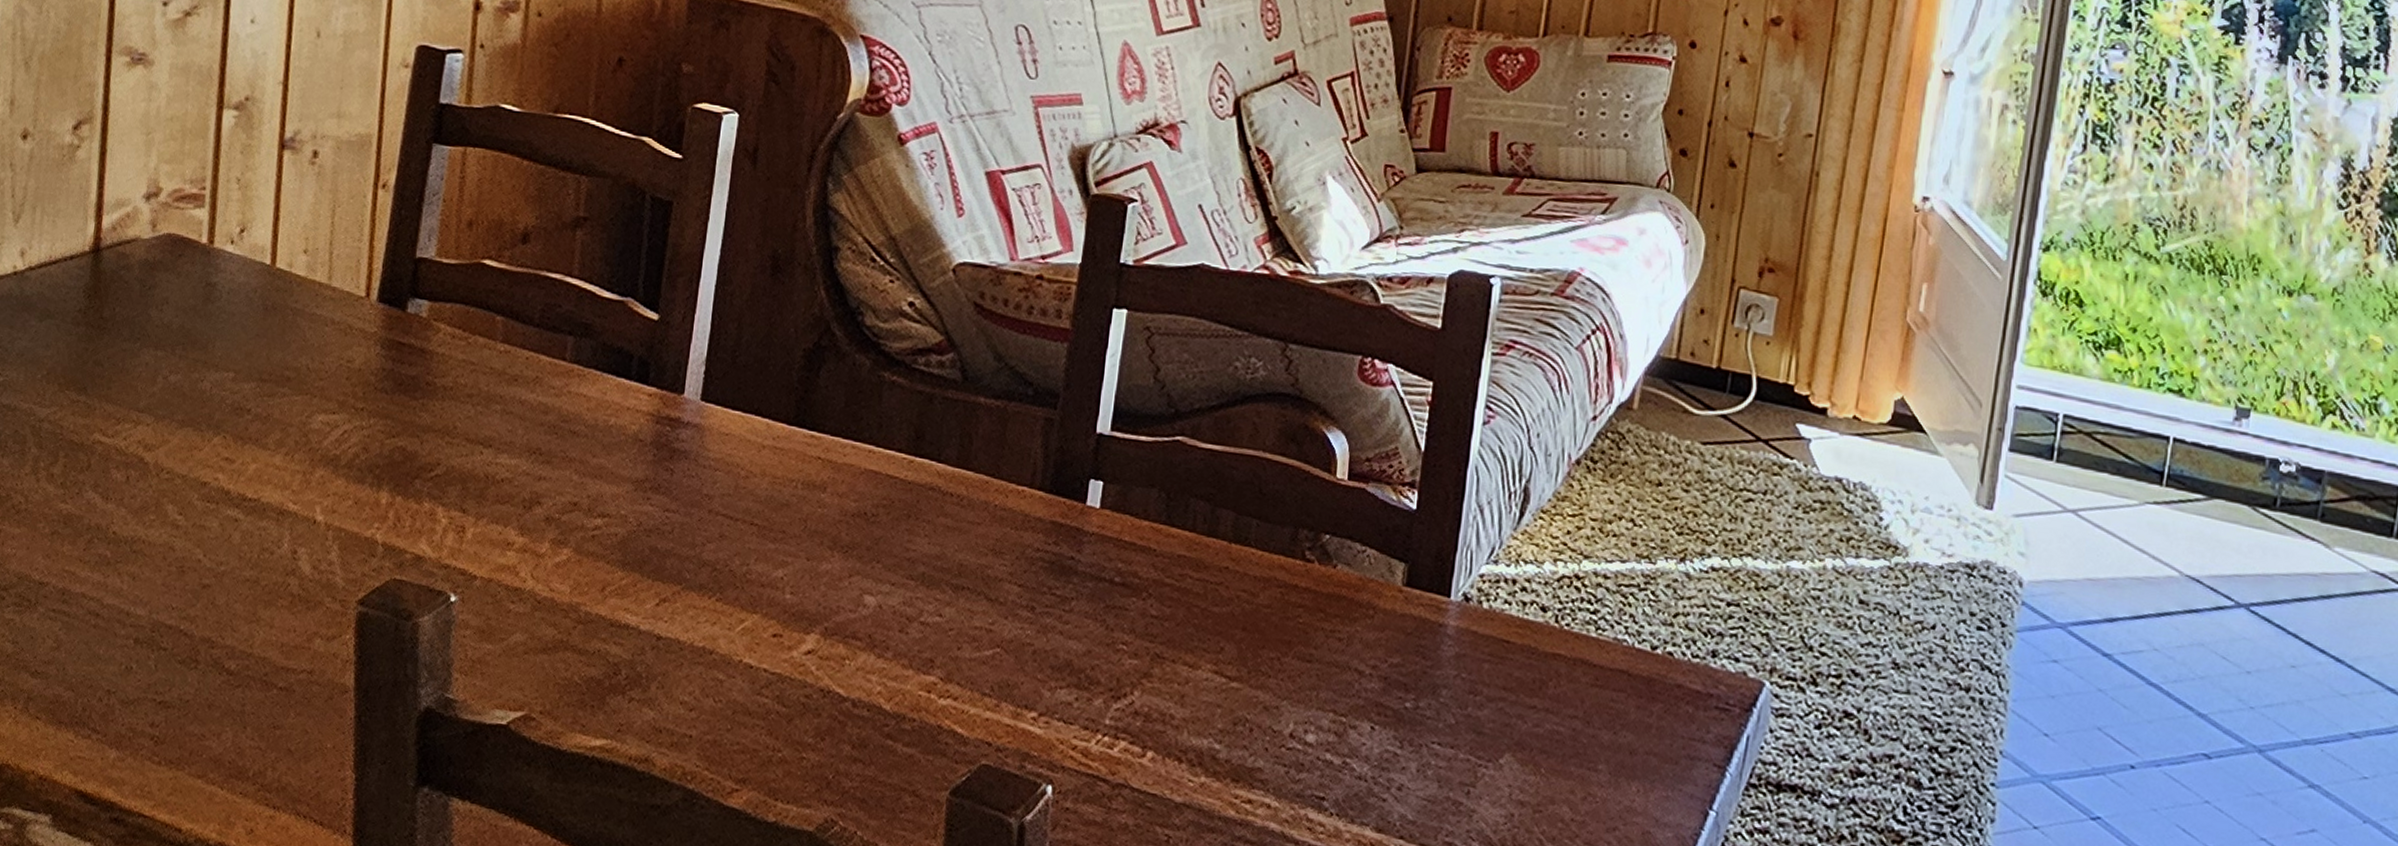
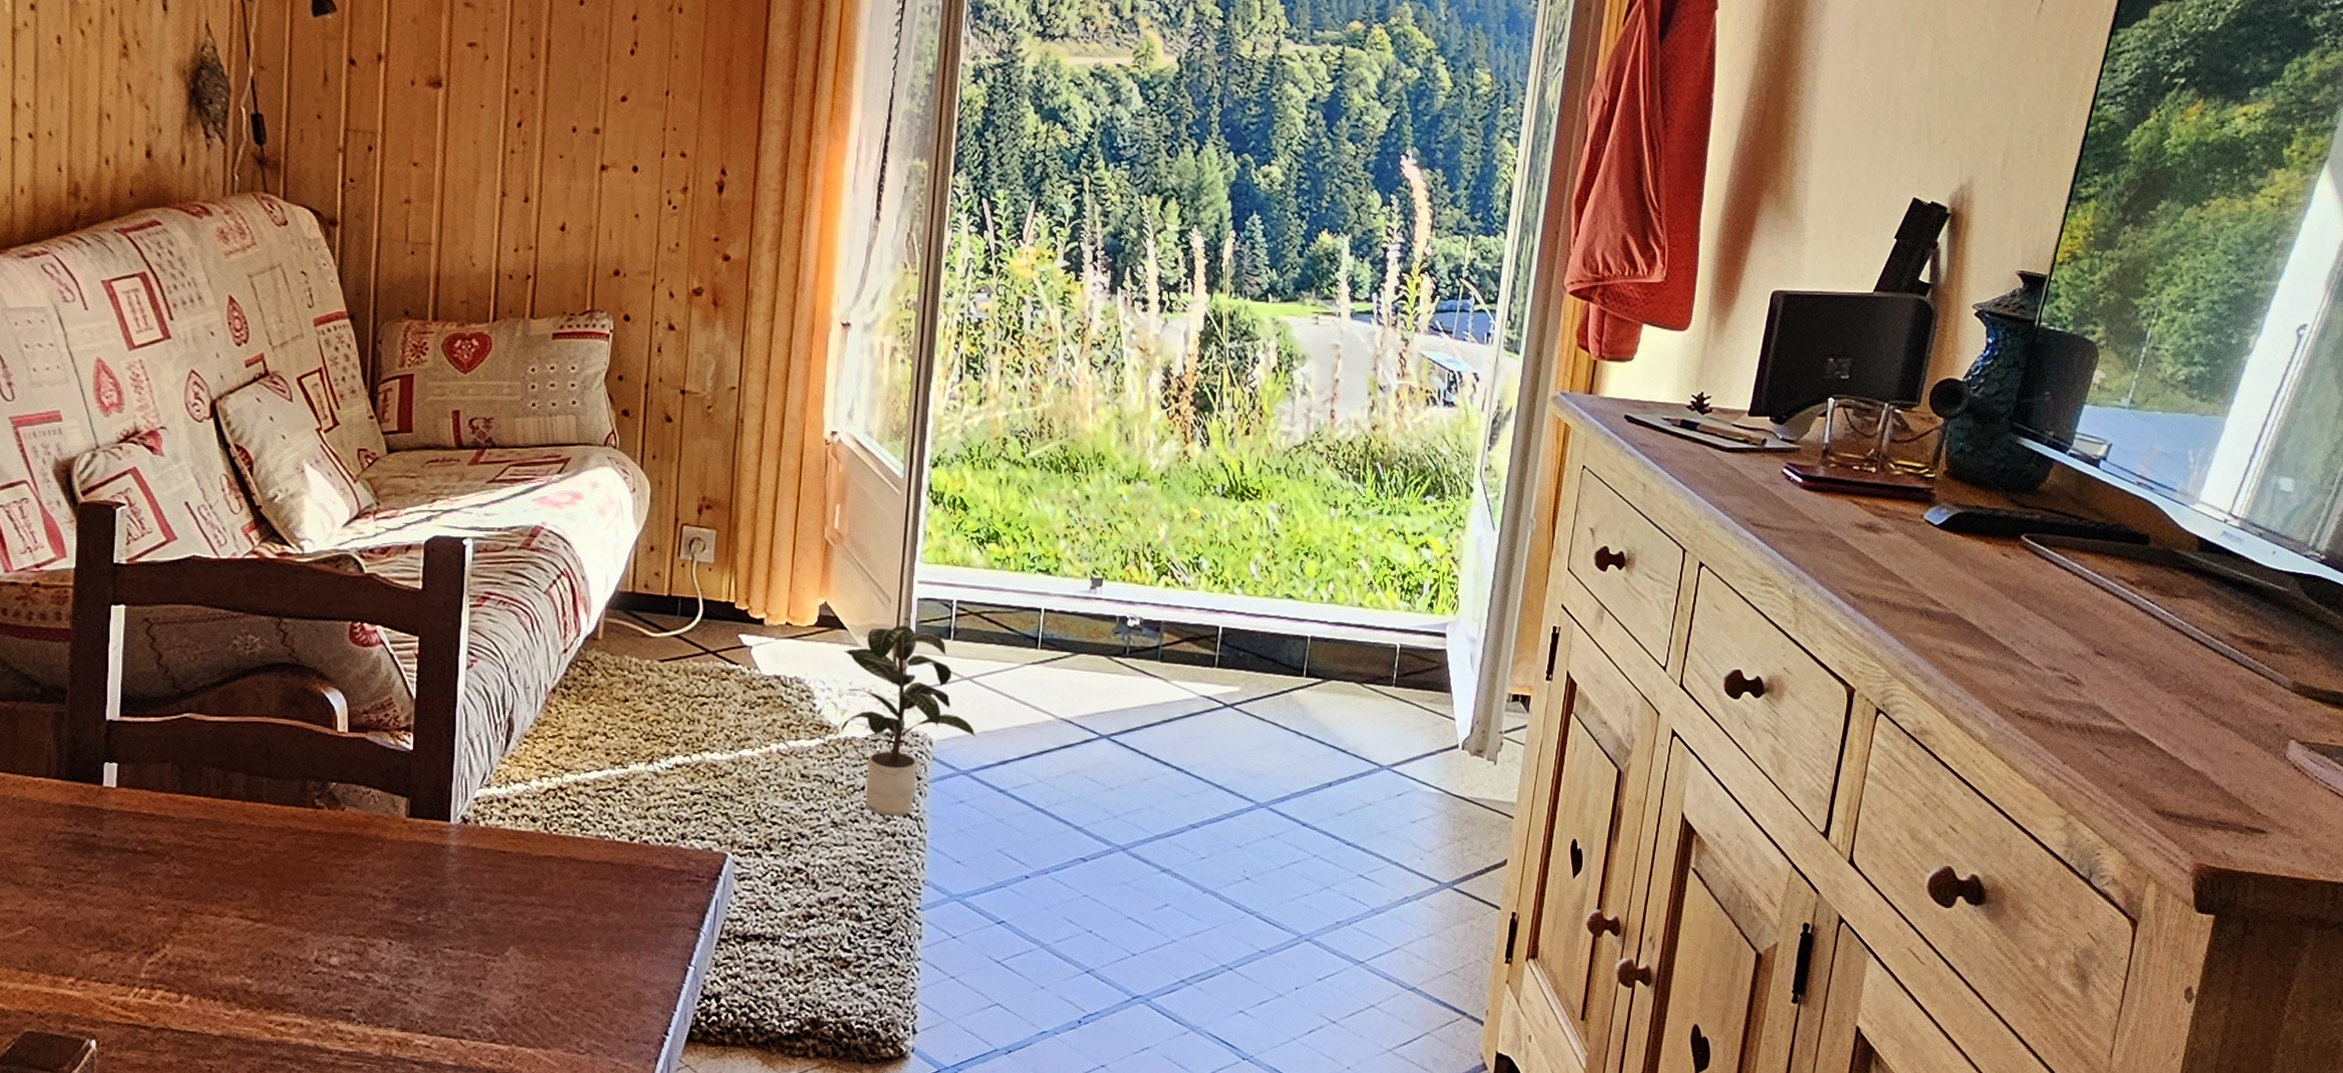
potted plant: none [1912,435,2078,668] -> present [841,626,976,817]

